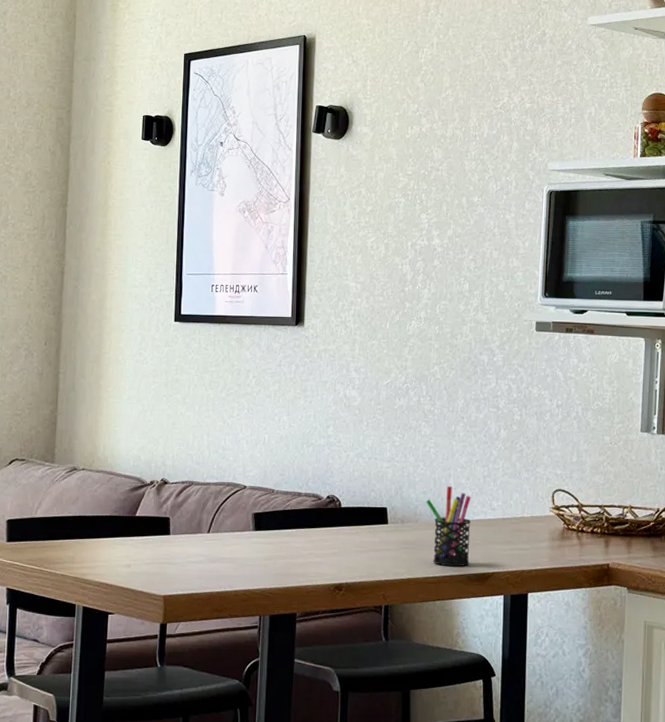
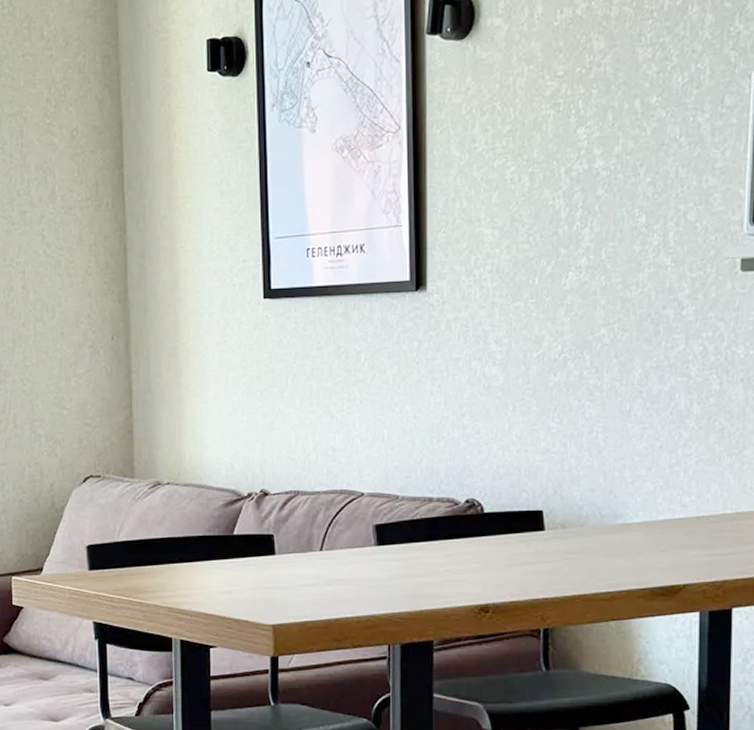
pen holder: present [425,485,471,567] -> none [593,479,654,580]

